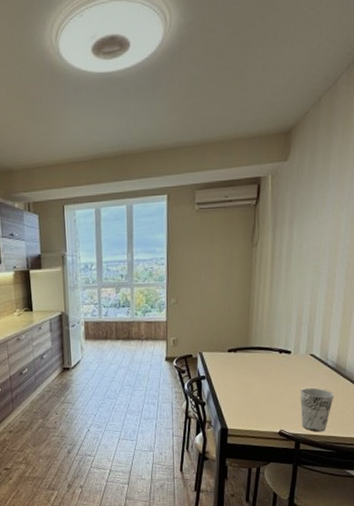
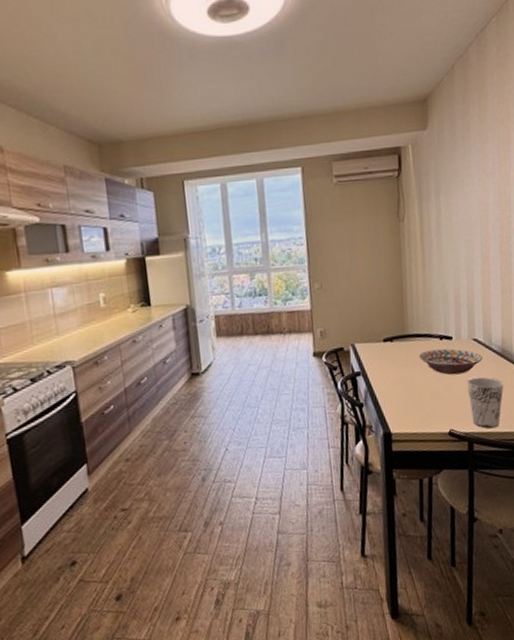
decorative bowl: none [259,361,317,384] -> present [419,349,483,375]

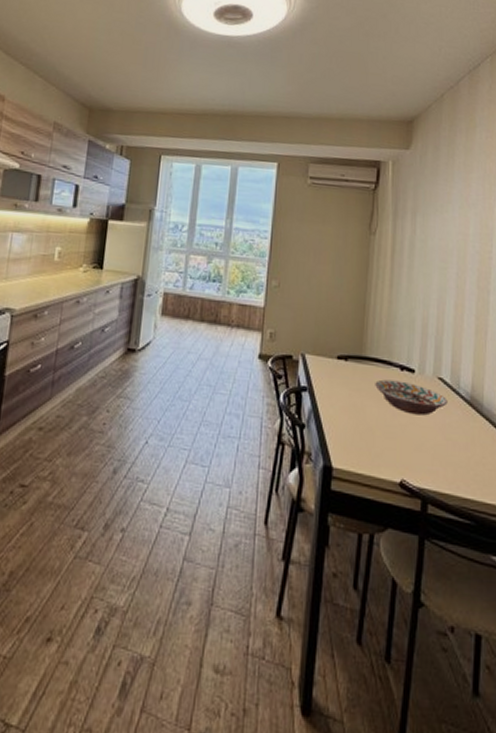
cup: present [468,377,504,429] -> none [427,423,470,491]

